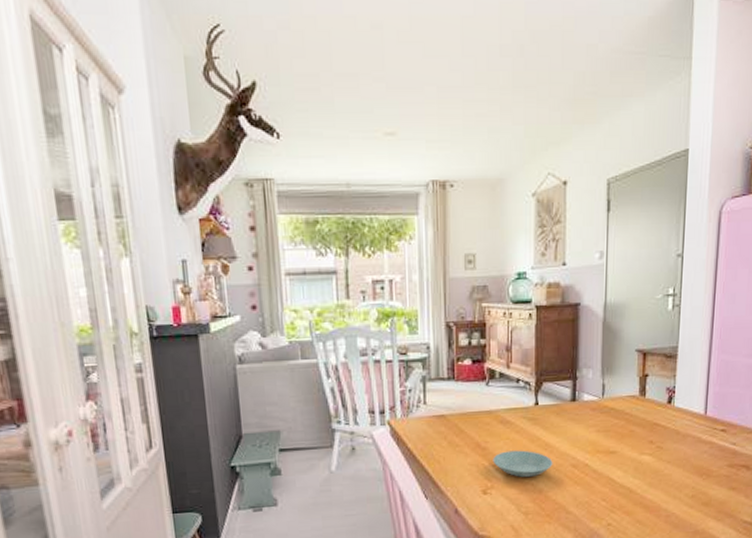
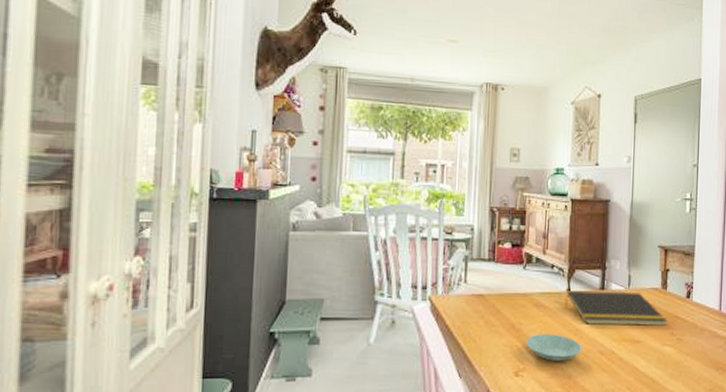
notepad: none [533,402,647,439] -> present [565,290,668,327]

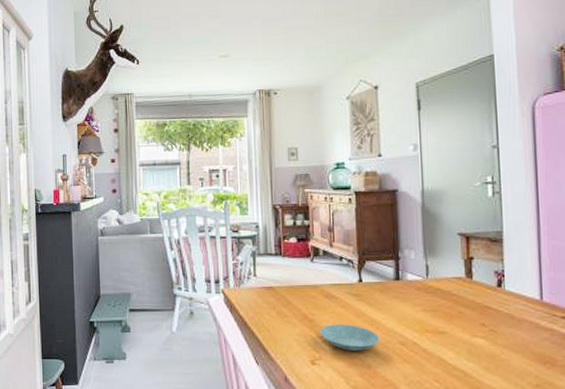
notepad: present [565,290,668,327] -> none [357,281,477,318]

